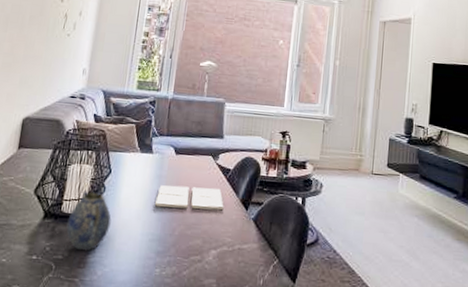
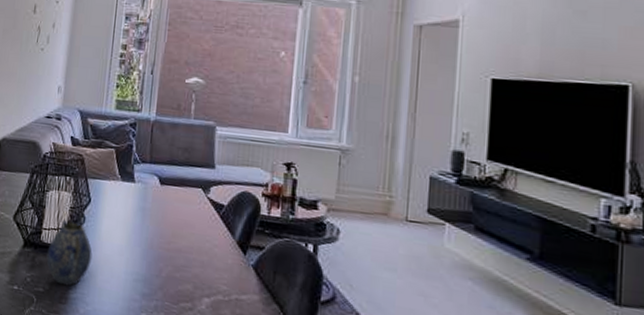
drink coaster: present [154,185,224,211] -> none [138,219,218,253]

